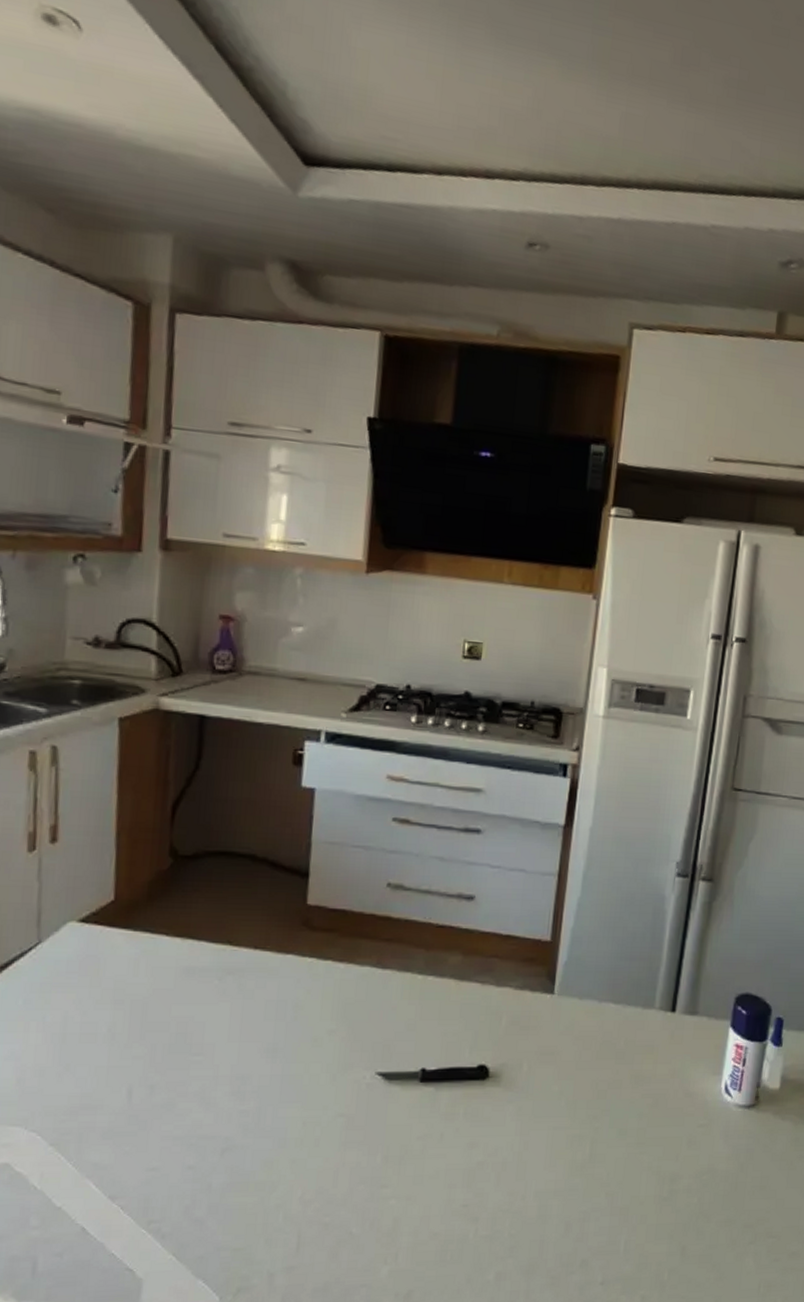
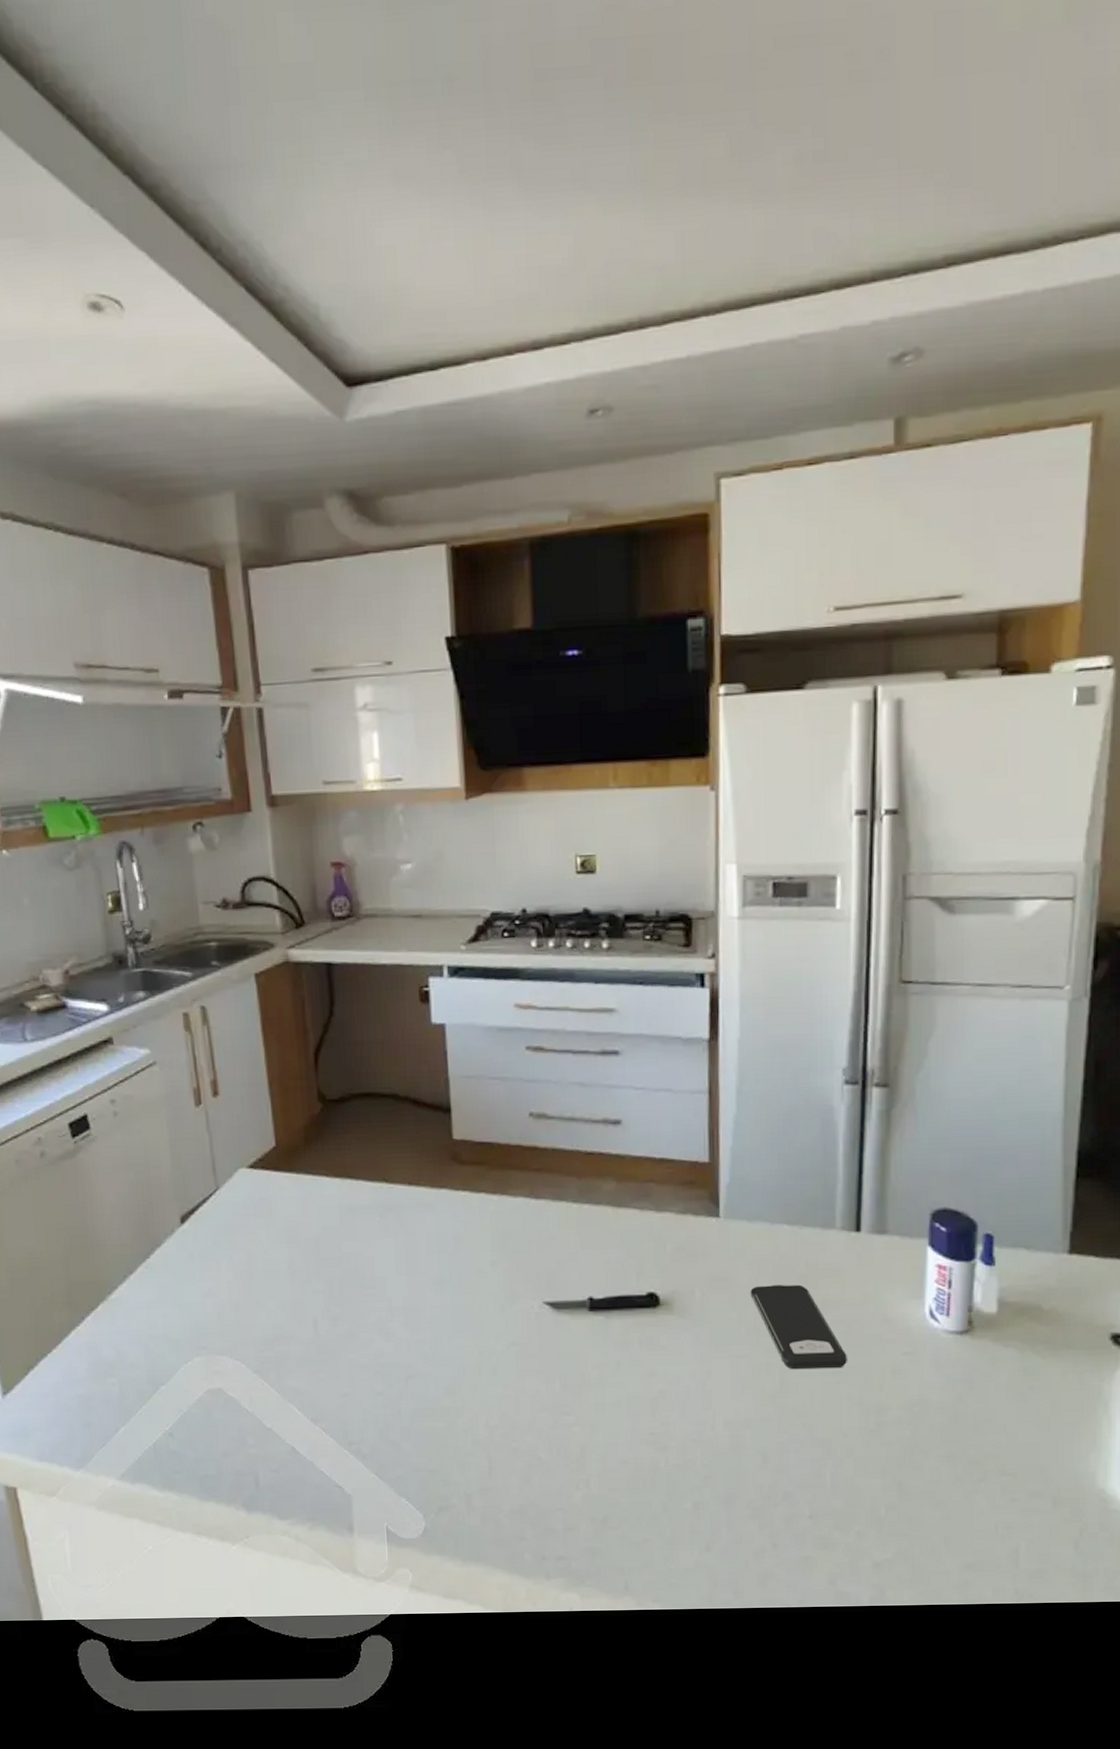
phone: none [573,1060,652,1141] -> present [750,1284,848,1370]

